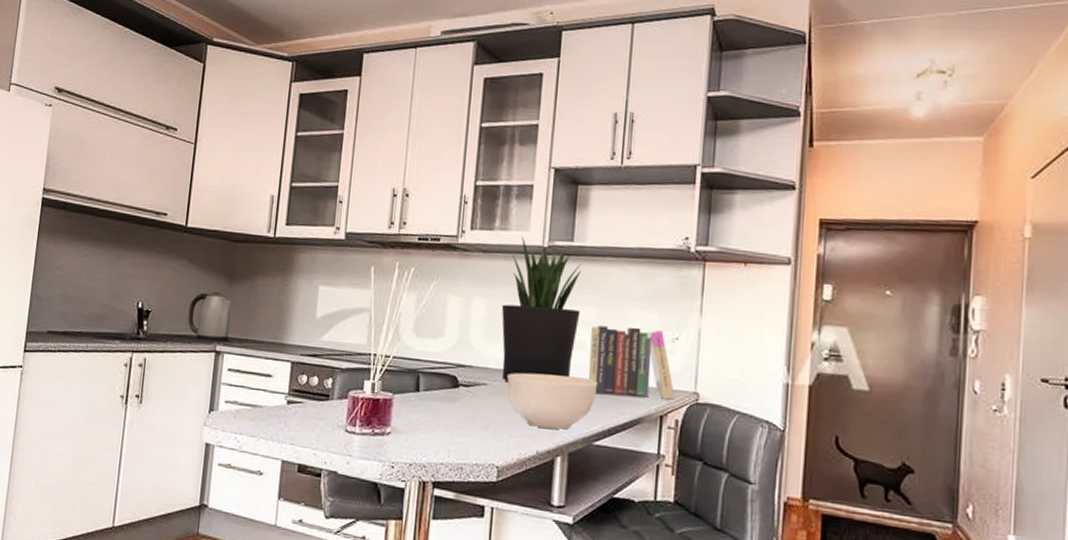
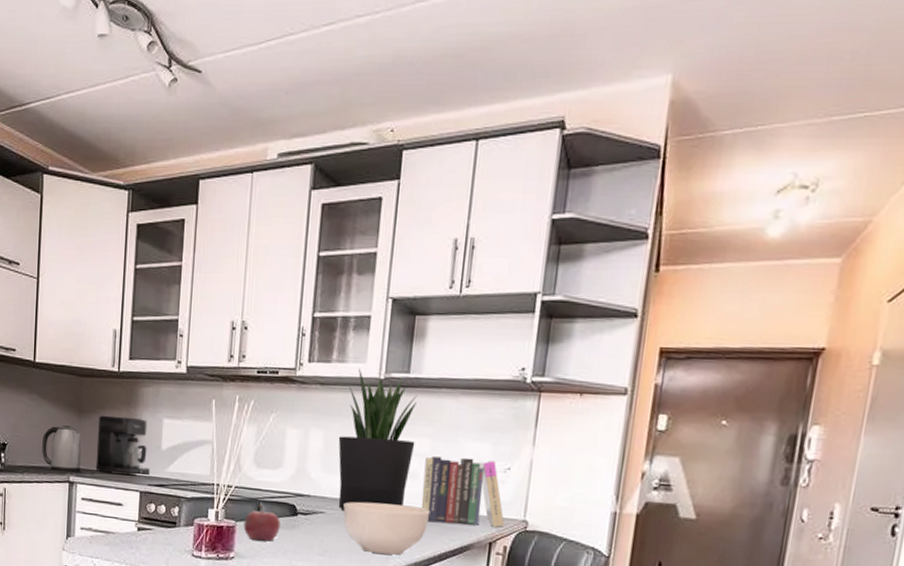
coffee maker: none [244,281,303,345] -> present [95,415,150,476]
fruit: none [401,375,441,415] -> present [243,504,281,542]

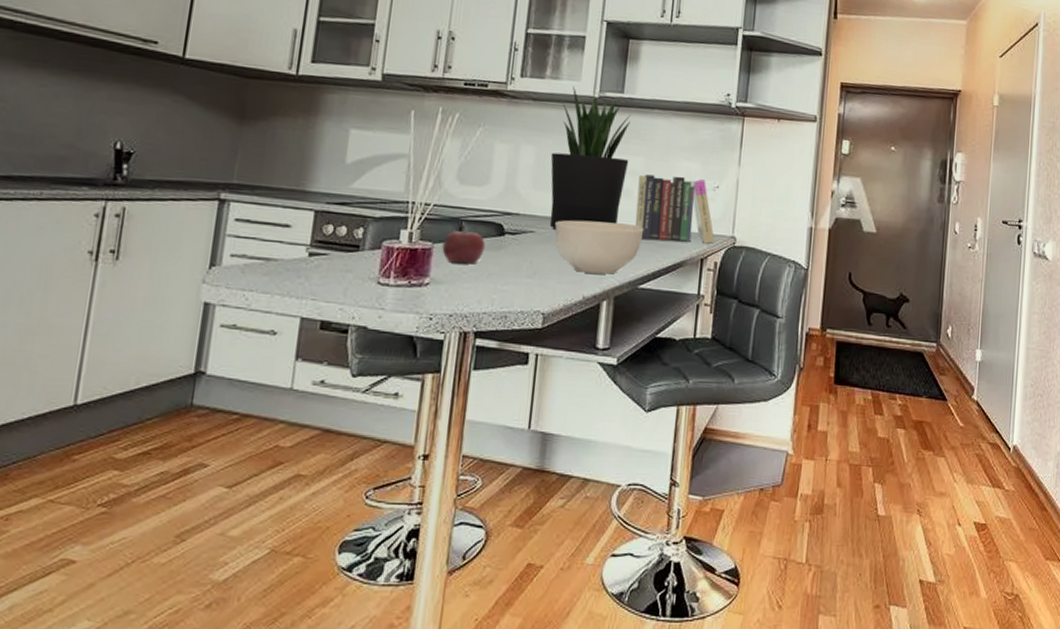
kettle: present [42,425,82,473] -> none [183,133,241,189]
coffee maker: present [95,415,150,476] -> none [257,122,329,192]

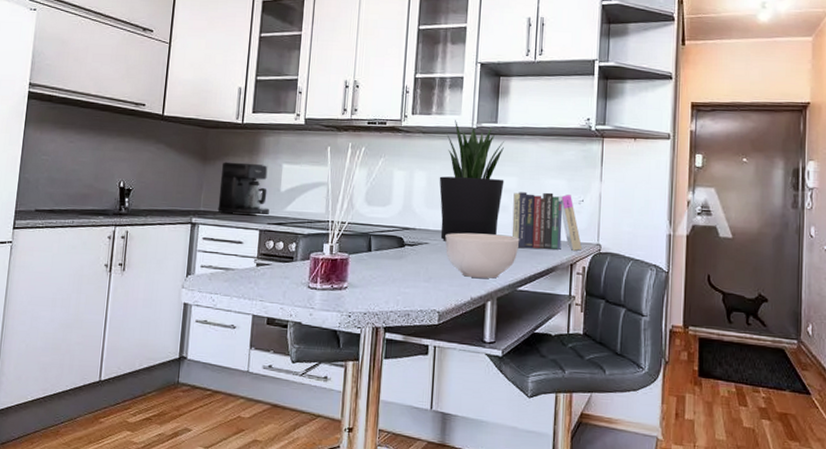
coffee maker: none [257,122,329,192] -> present [217,162,269,216]
fruit: present [442,224,485,264] -> none [356,238,390,271]

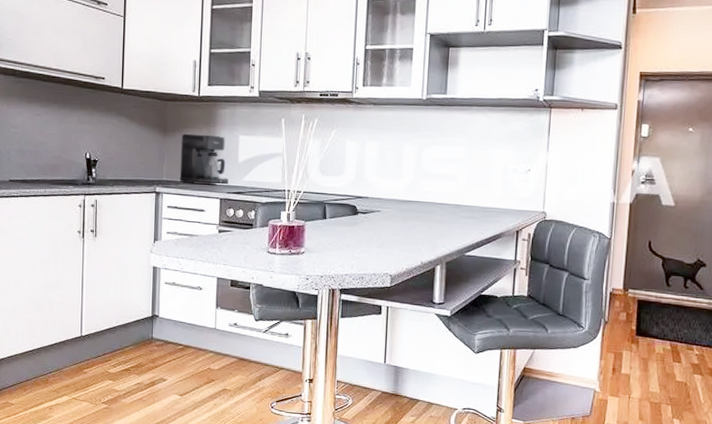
planter: present [439,119,504,241] -> none [390,91,453,209]
bowl: present [445,232,520,279] -> none [396,201,468,244]
books: present [512,192,582,251] -> none [460,162,528,218]

